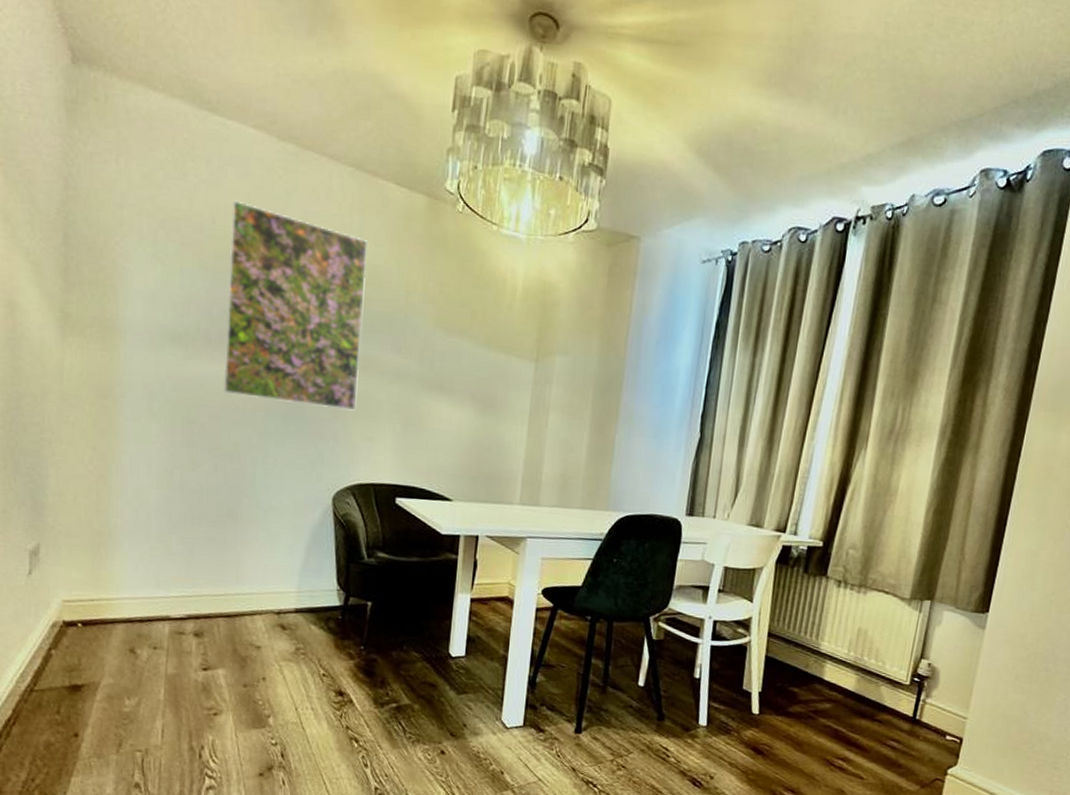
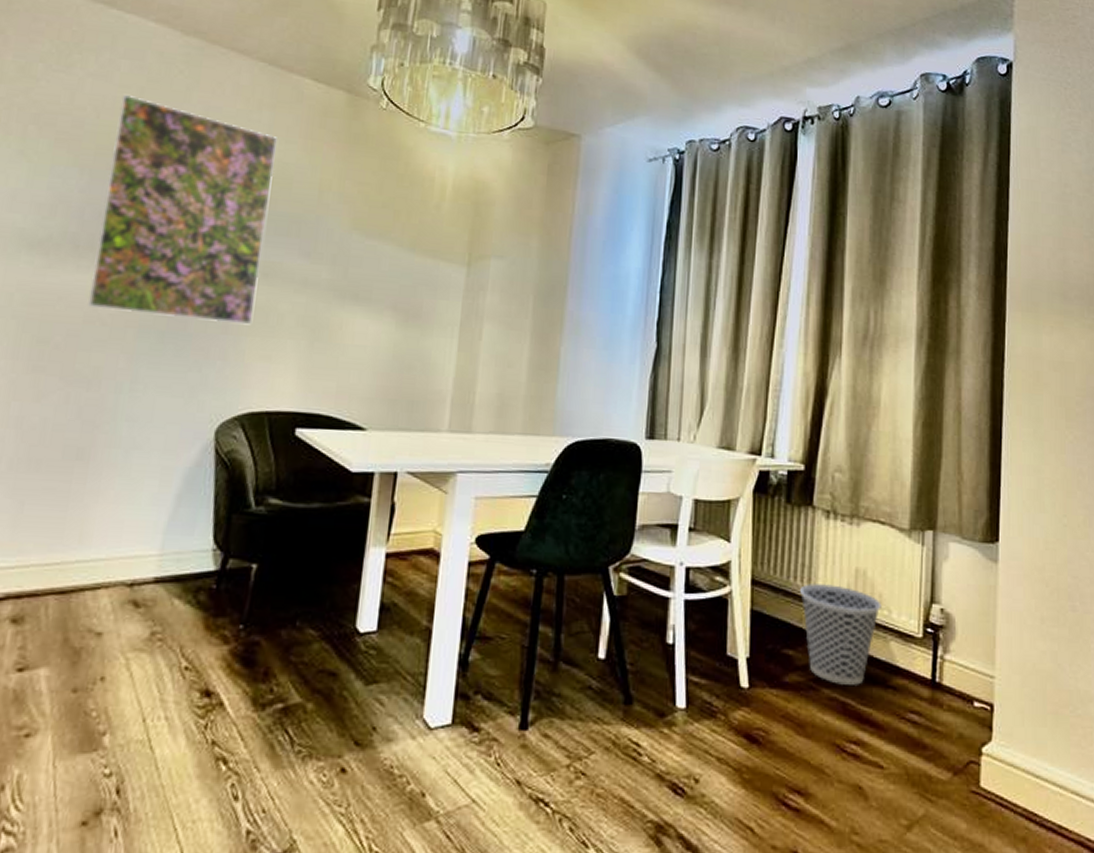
wastebasket: none [808,638,878,718] -> present [800,583,882,685]

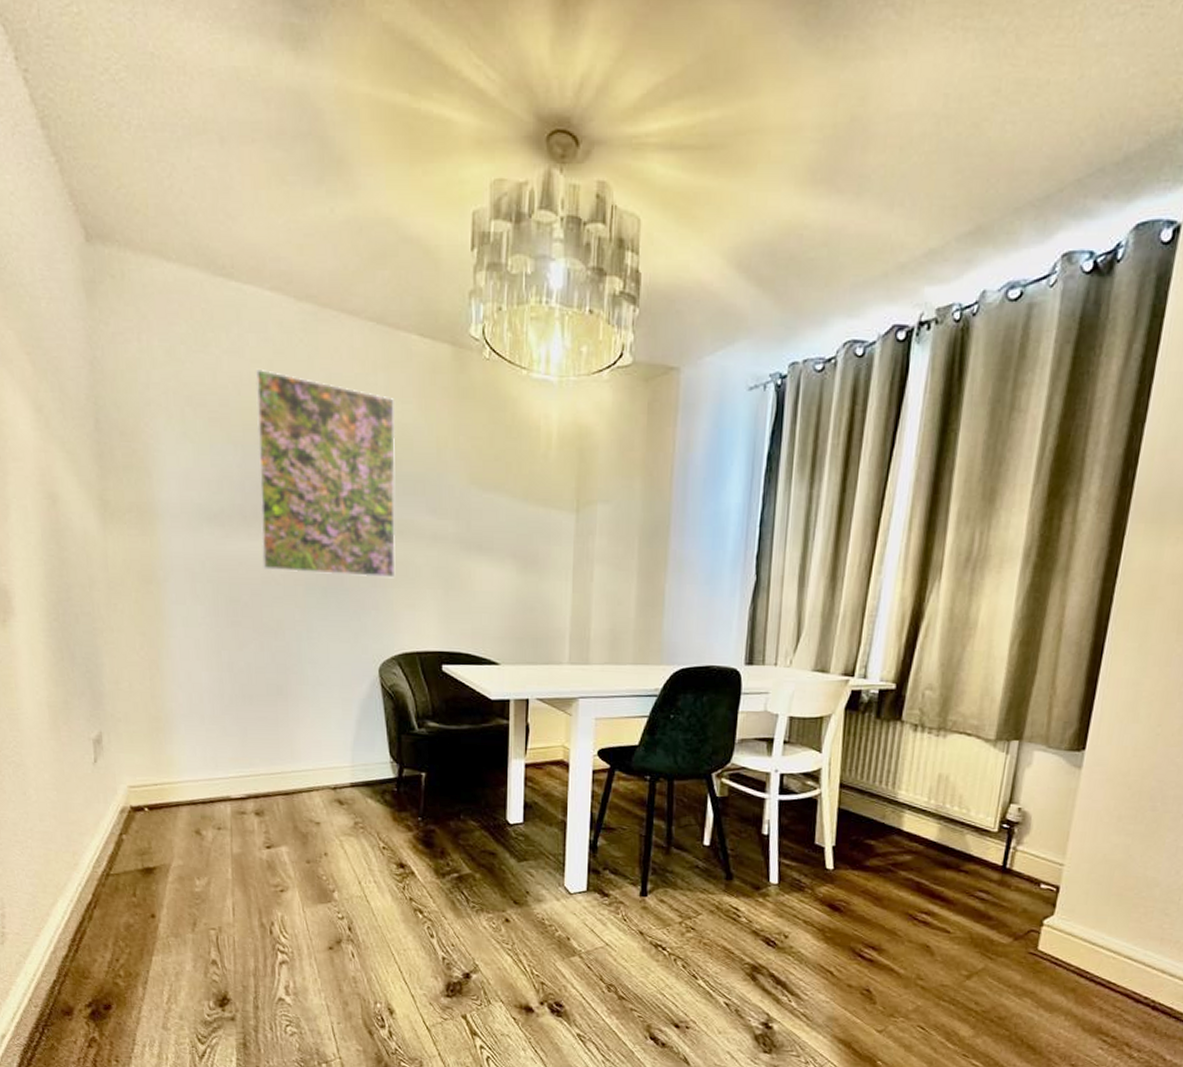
wastebasket: present [800,583,882,685] -> none [884,786,961,869]

